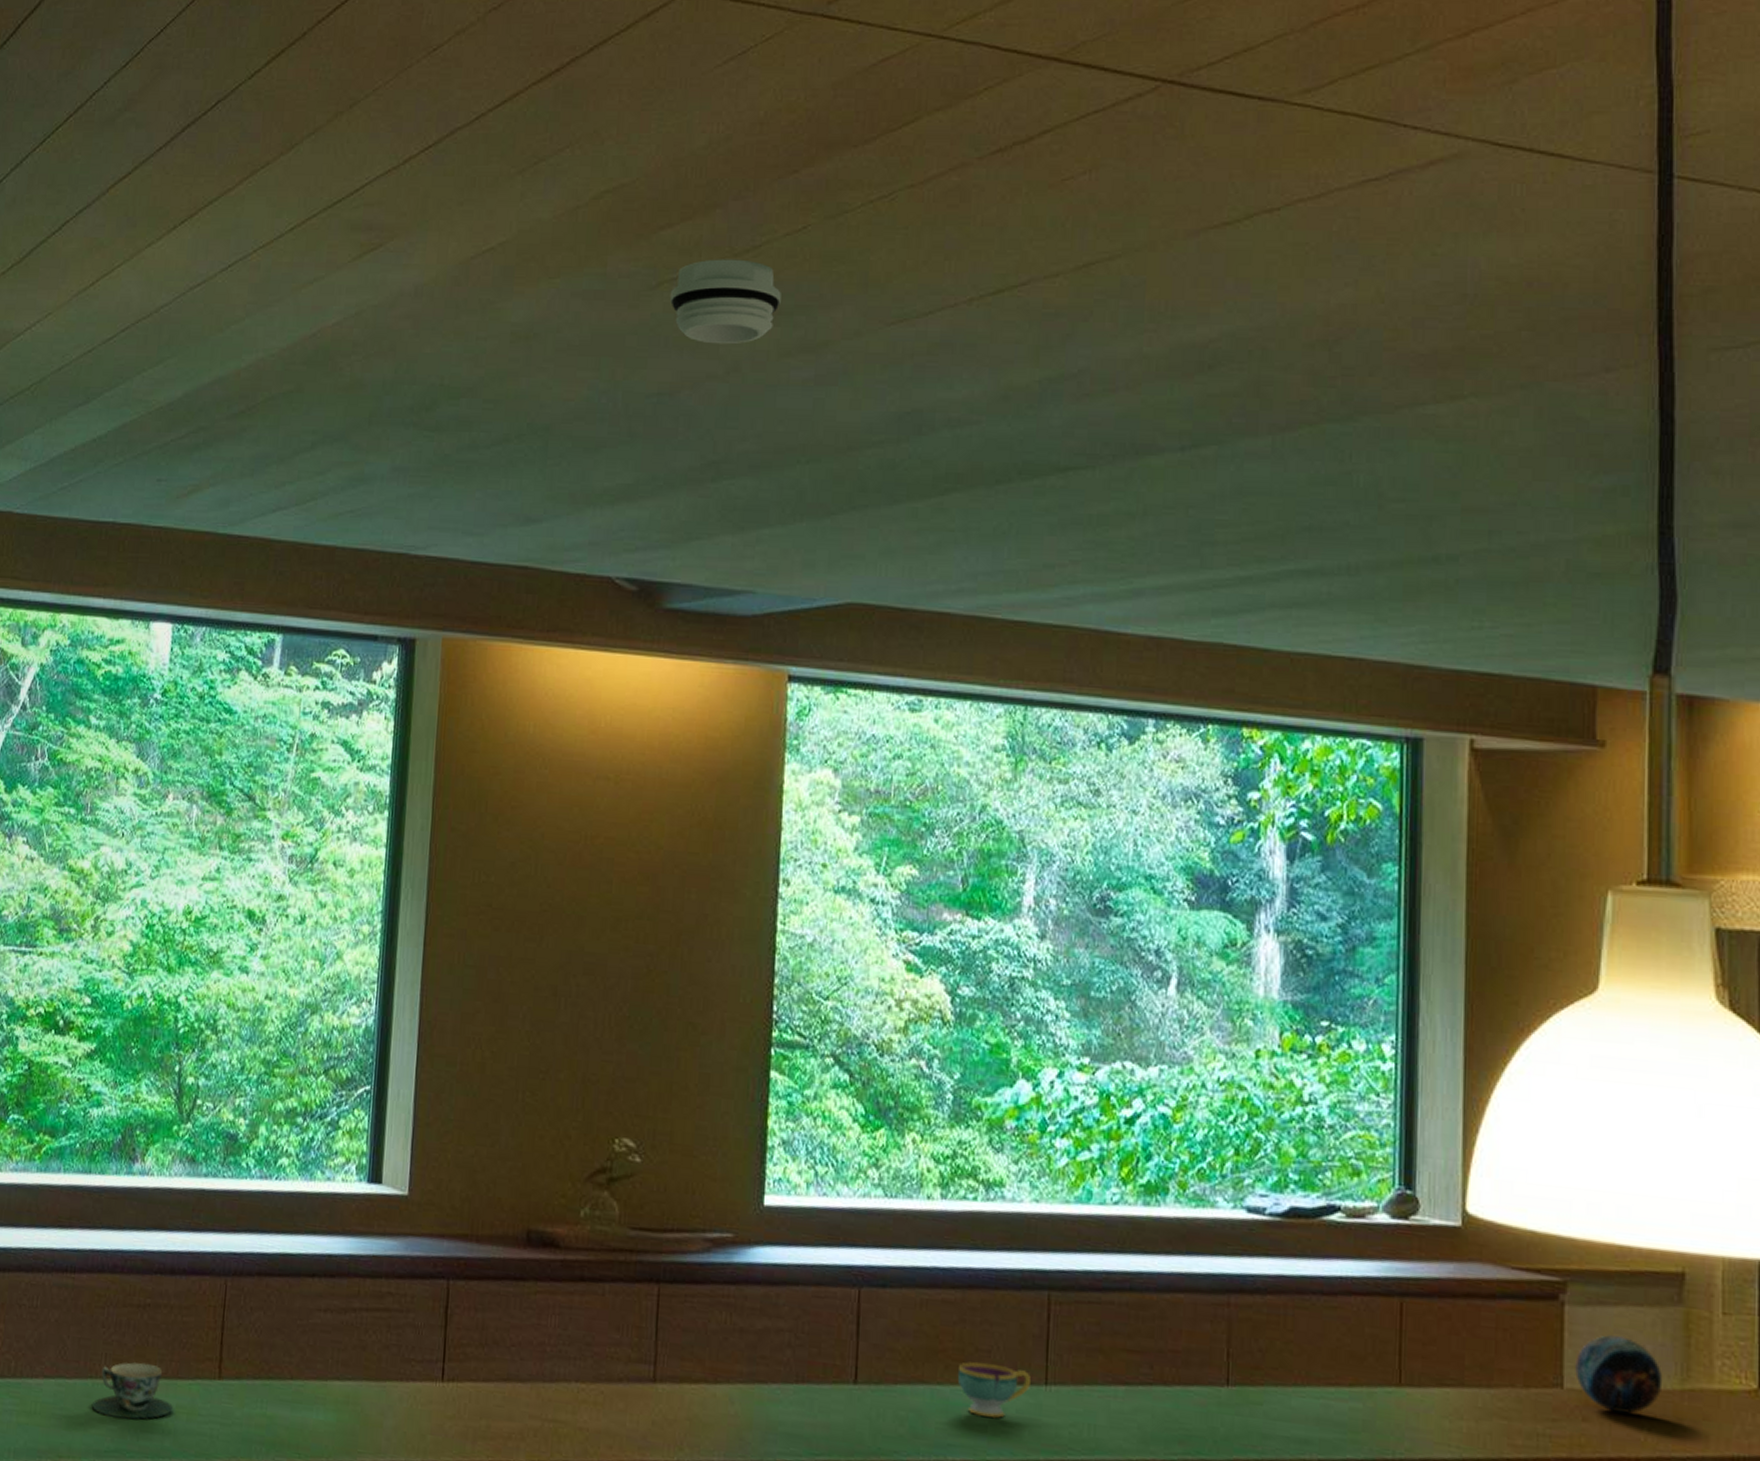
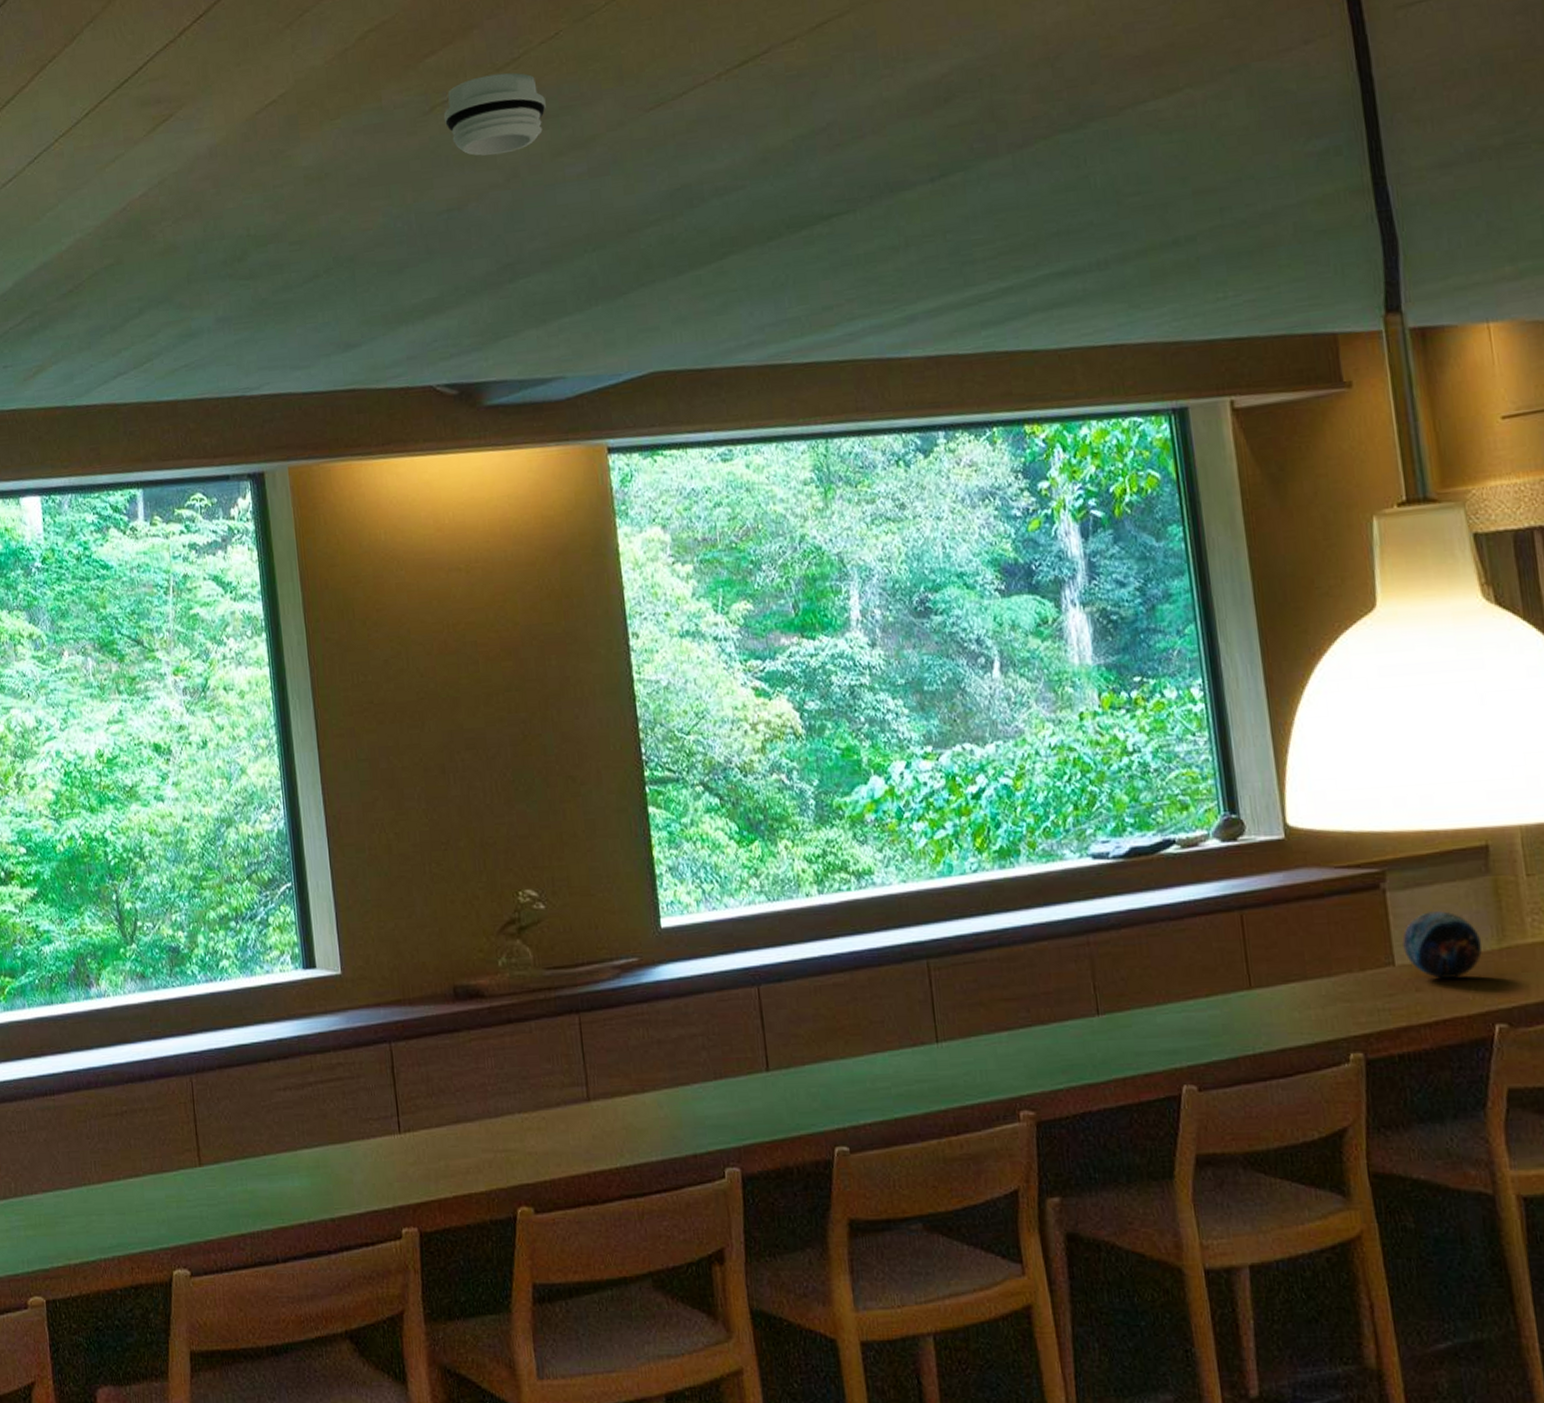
teacup: present [91,1362,173,1420] -> none [89,1163,163,1216]
teacup: present [957,1361,1031,1418] -> none [856,1032,923,1080]

